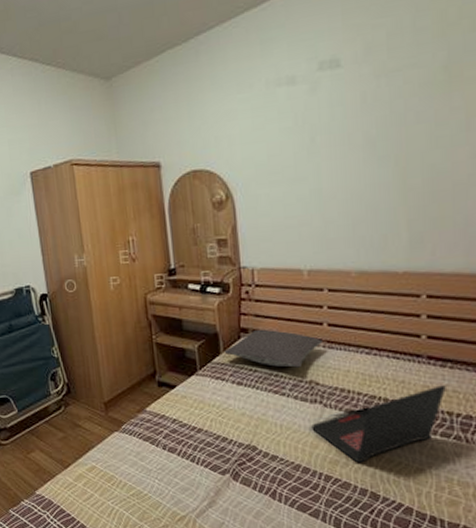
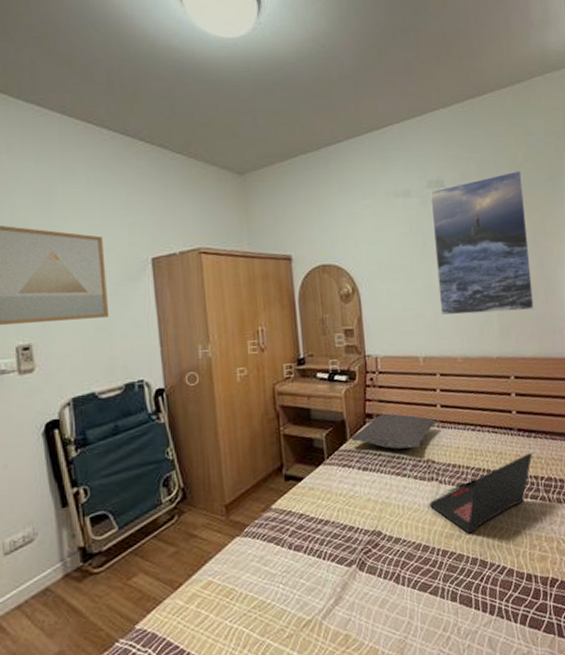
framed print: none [321,30,462,223] -> present [430,169,535,316]

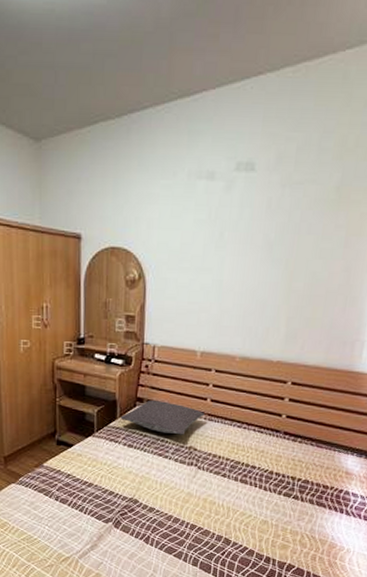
laptop: present [429,453,532,534] -> none [185,456,294,515]
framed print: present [430,169,535,316] -> none [226,156,350,318]

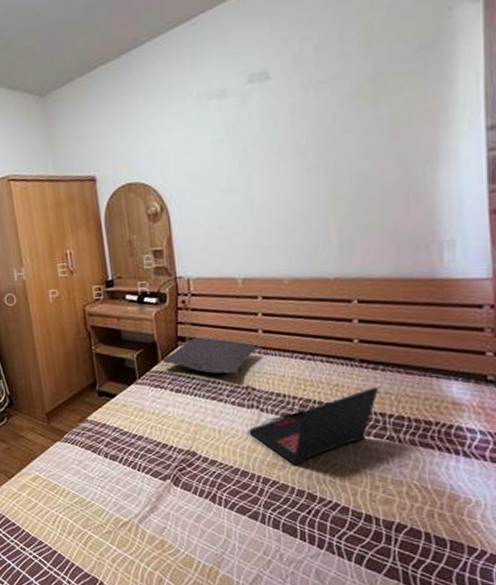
laptop: none [185,456,294,515] -> present [249,387,378,465]

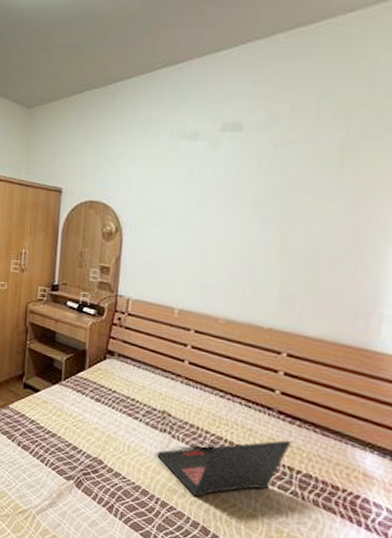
pillow: present [162,338,258,374] -> none [89,354,181,397]

